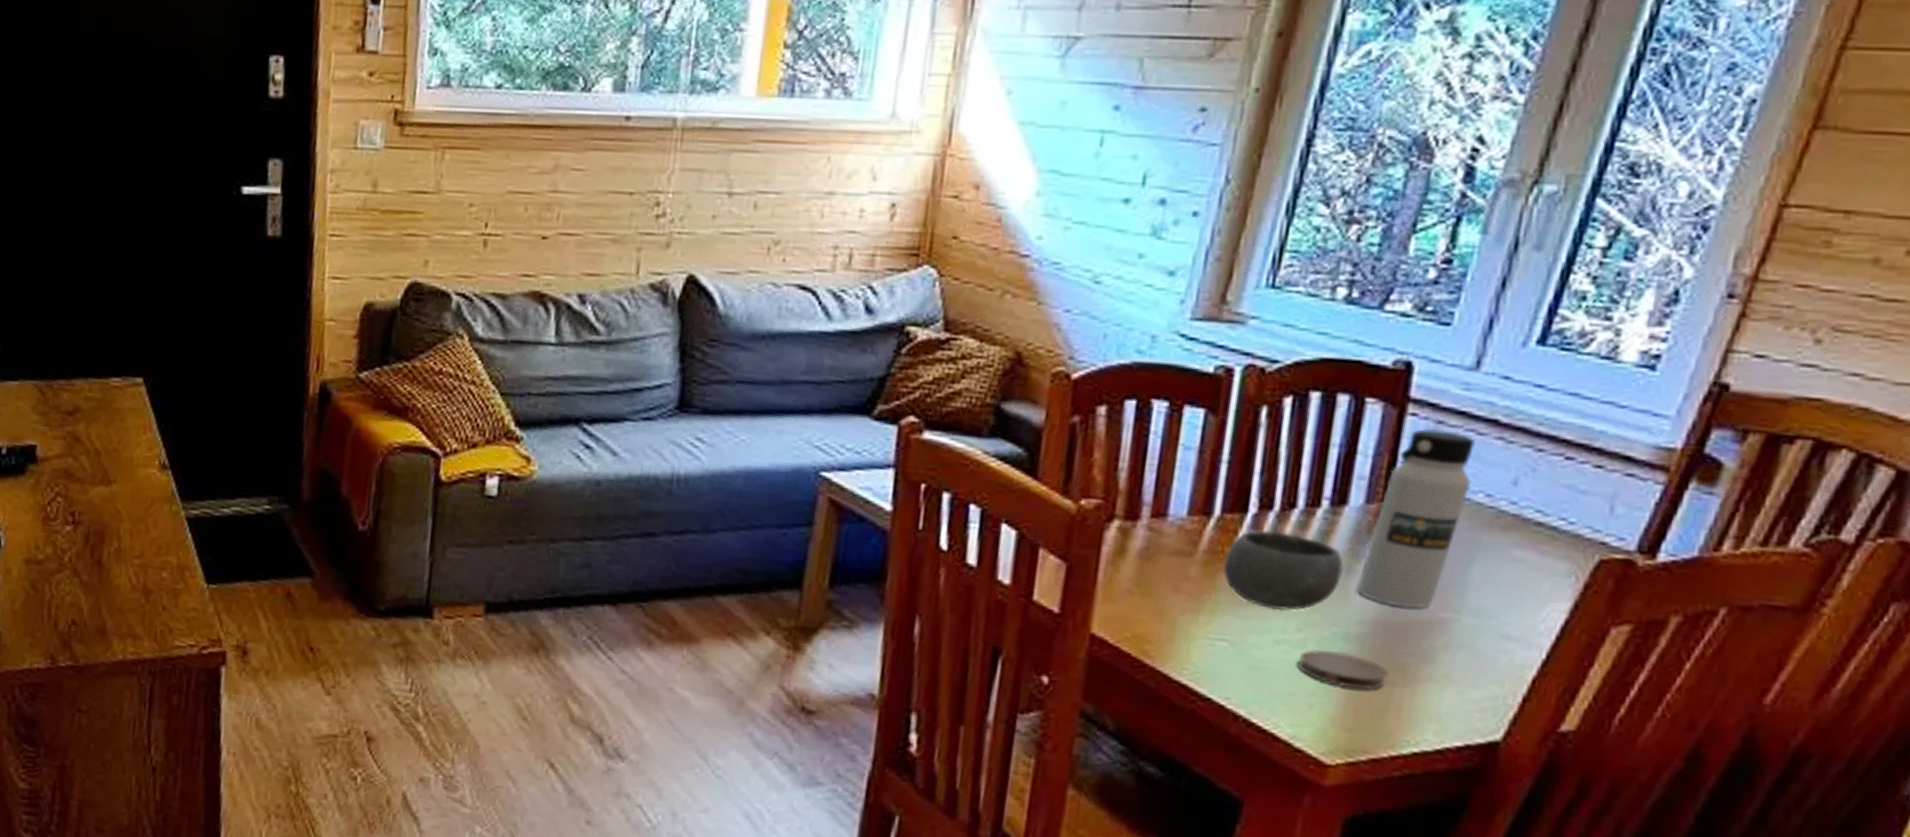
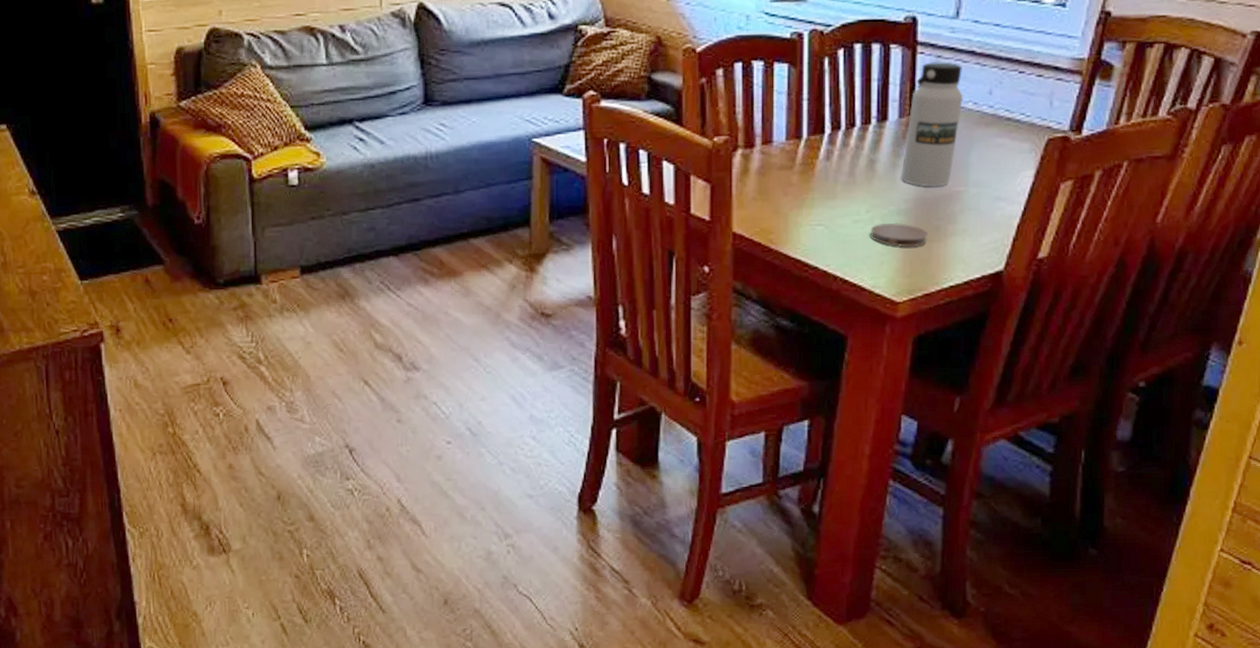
bowl: present [1222,530,1344,611] -> none [813,144,891,200]

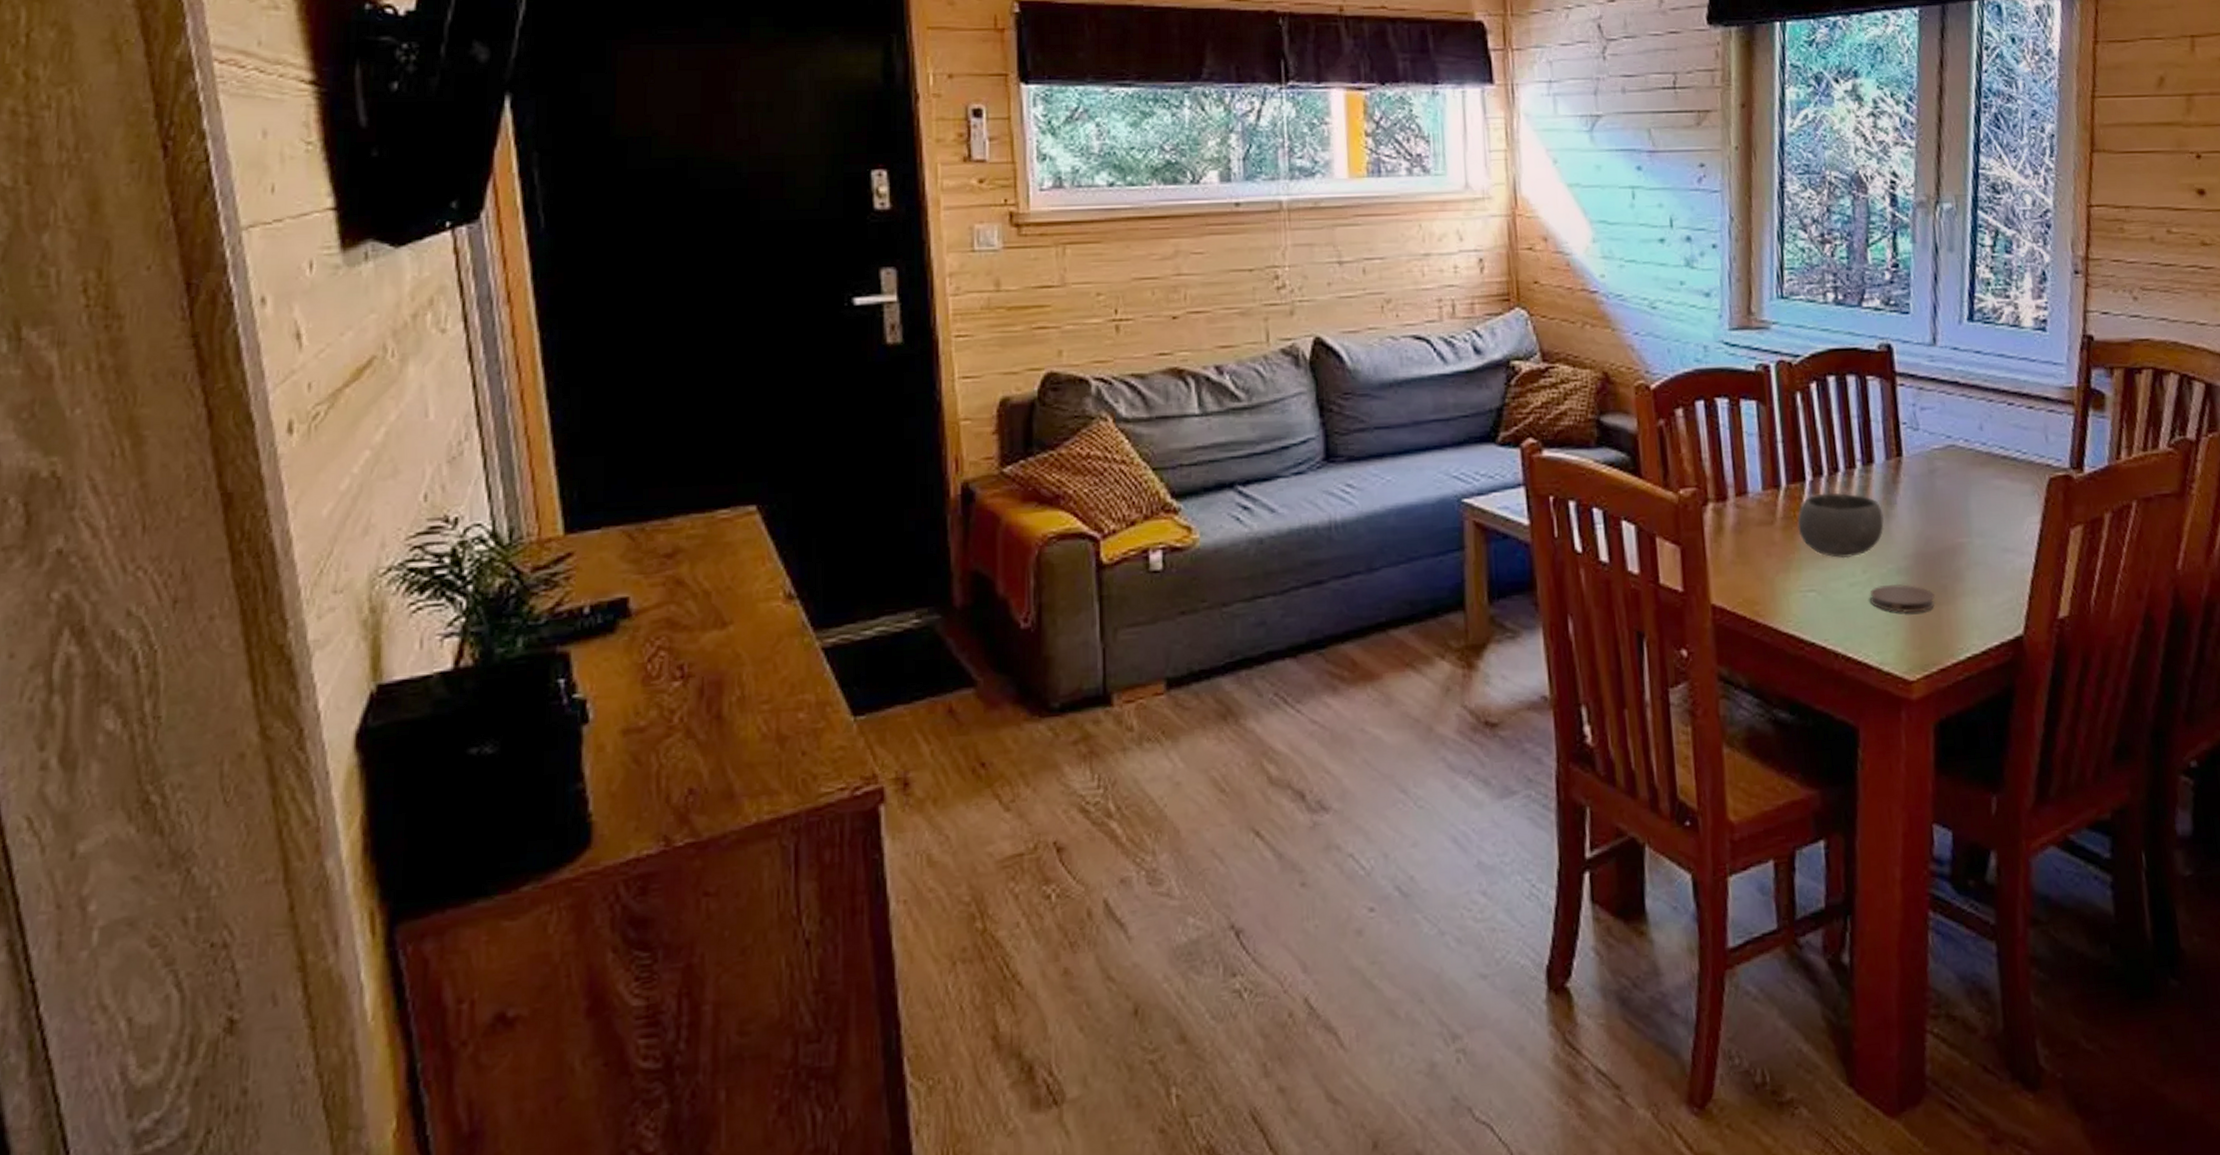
bowl: none [813,144,891,200] -> present [1797,493,1885,559]
water bottle: present [900,62,963,187] -> none [1896,394,1953,539]

